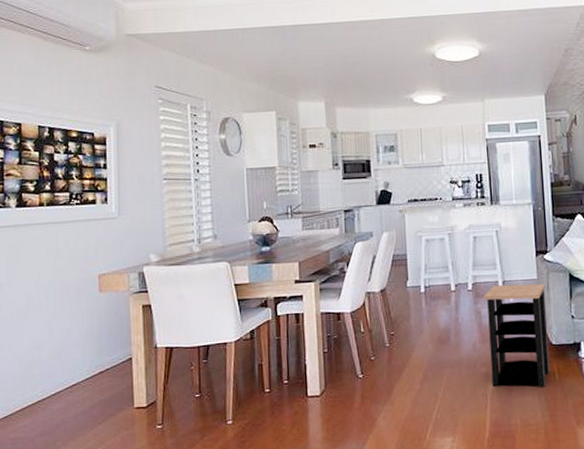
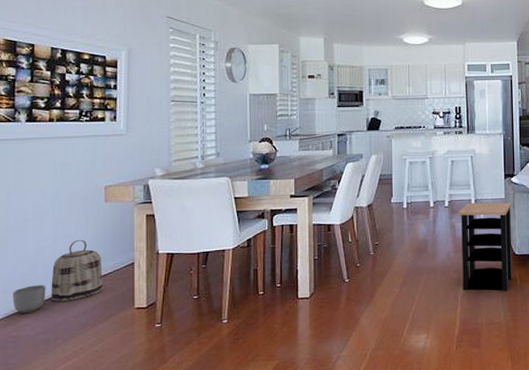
planter: none [10,383,43,414] -> present [13,285,46,314]
basket: none [47,333,102,401] -> present [50,239,104,302]

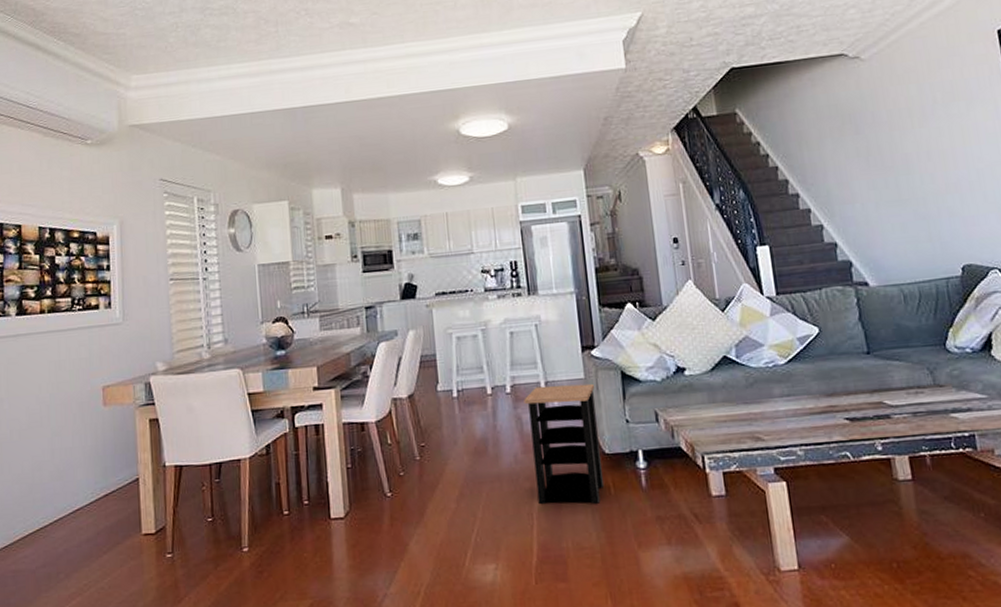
planter: present [13,285,46,314] -> none [10,508,45,543]
basket: present [50,239,104,302] -> none [49,452,107,528]

